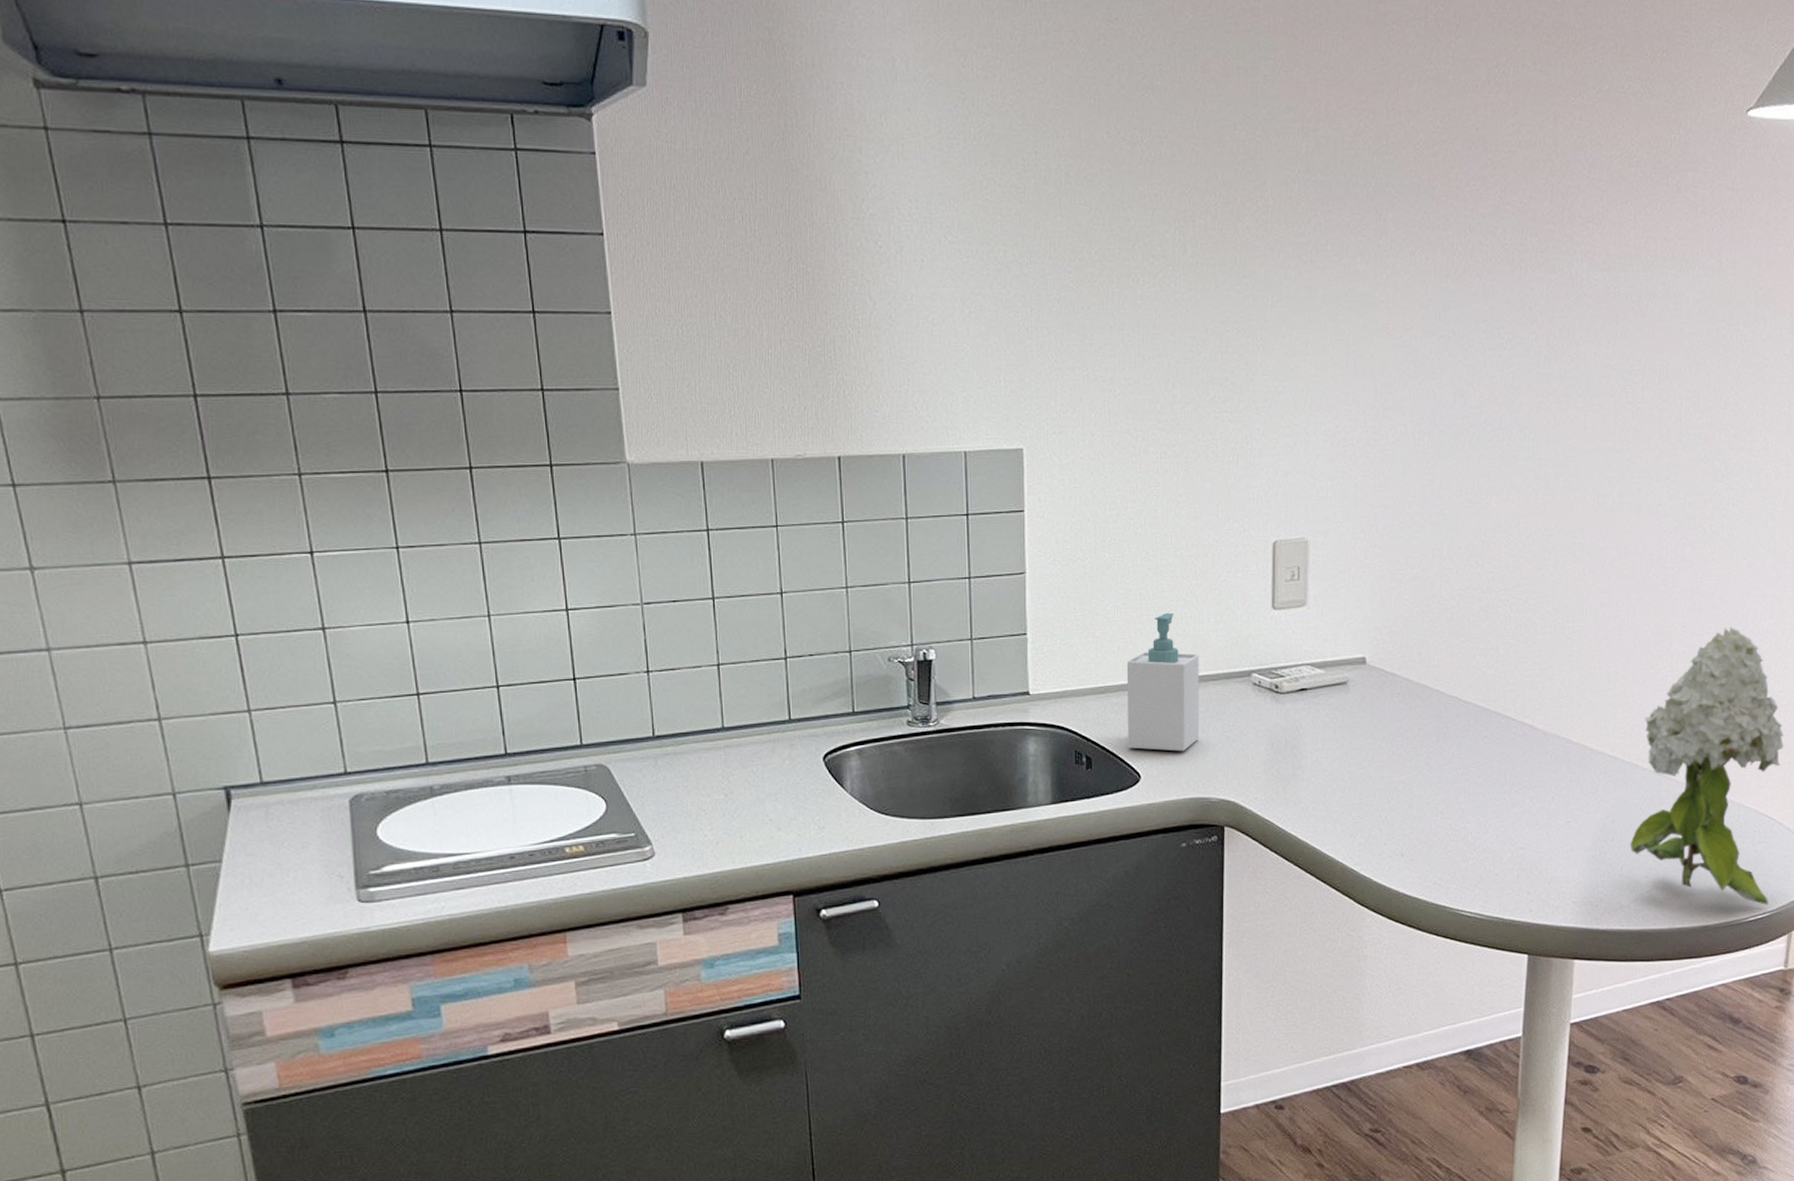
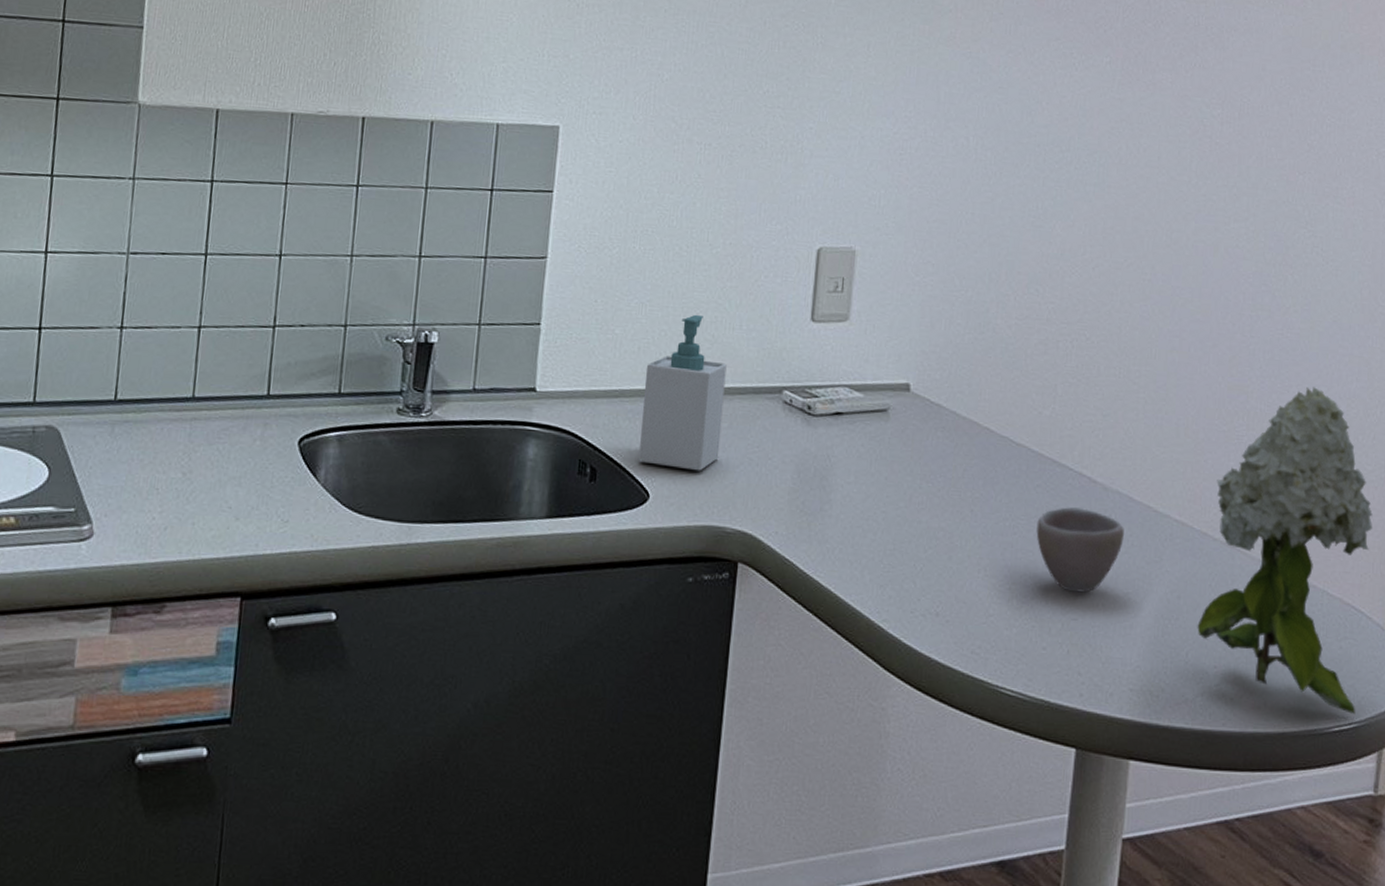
cup: none [1486,753,1563,825] -> present [1036,507,1124,593]

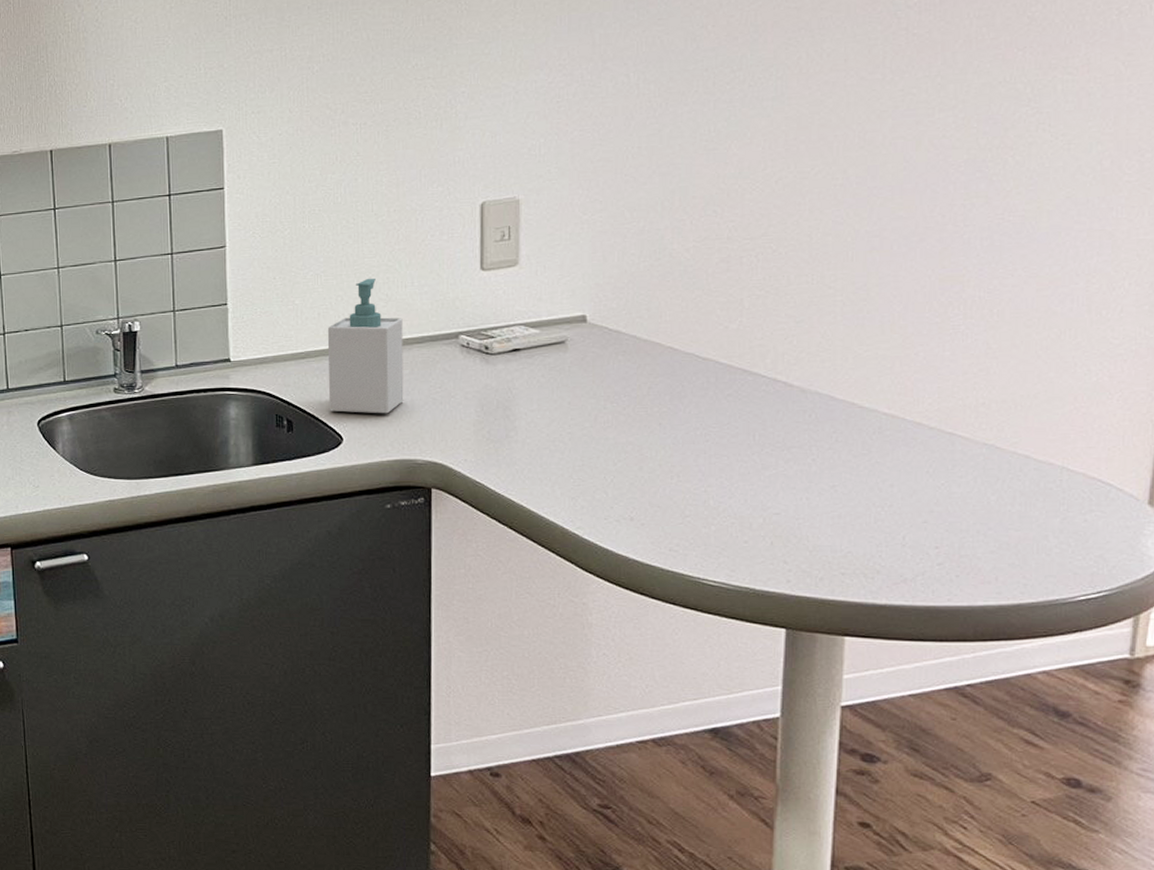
cup: present [1036,507,1124,593] -> none [730,411,826,489]
flower: present [1197,387,1373,714] -> none [914,267,1122,583]

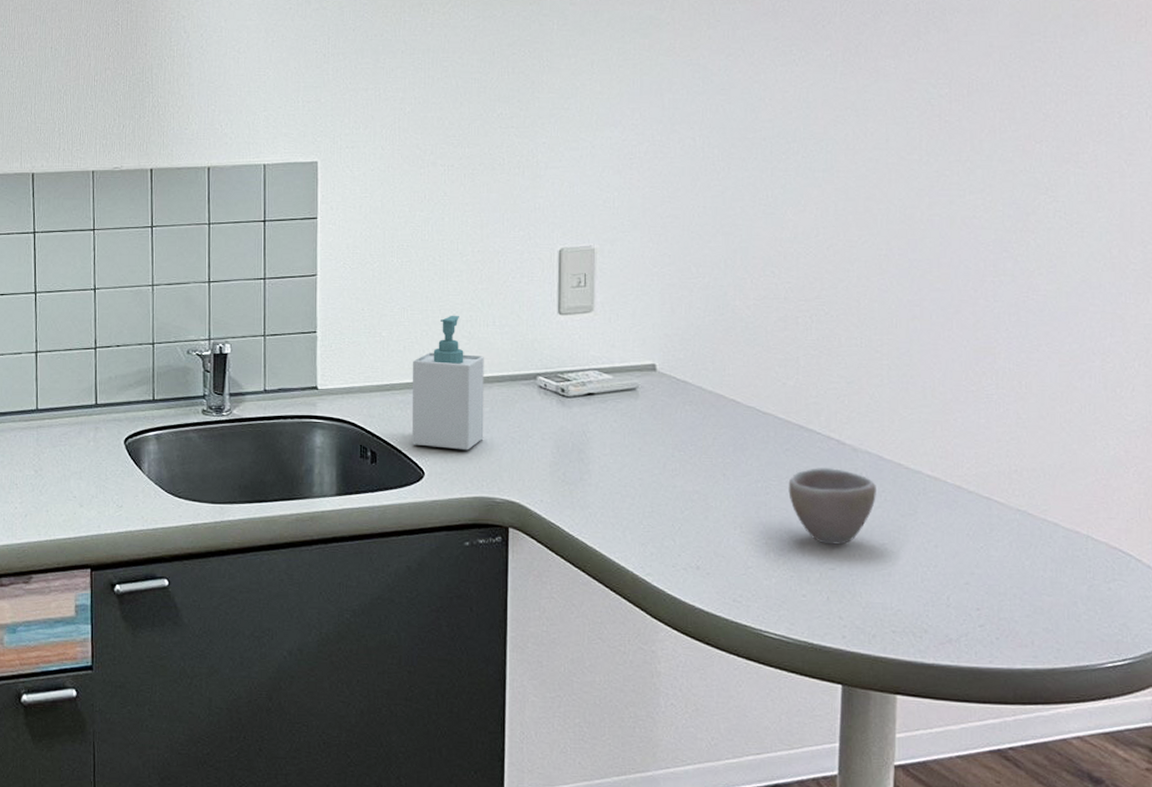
cup: none [730,411,826,489] -> present [788,468,876,545]

